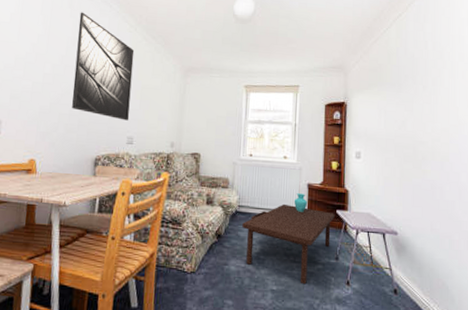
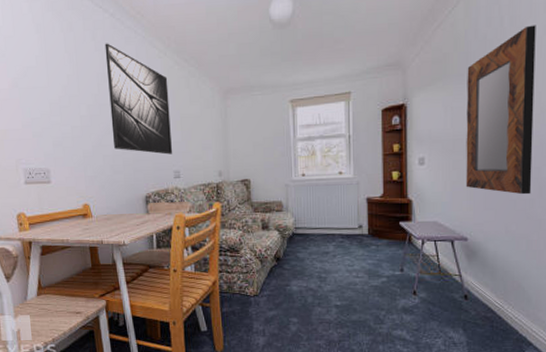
coffee table: present [242,193,335,285] -> none [301,209,398,298]
home mirror: none [396,51,453,197] -> present [466,25,536,195]

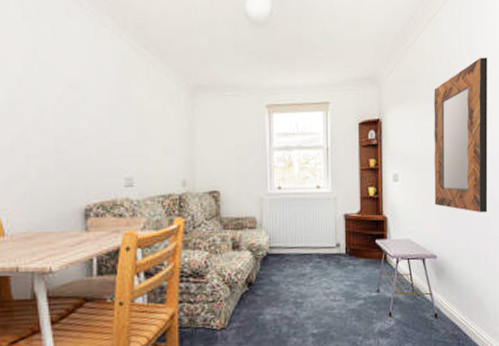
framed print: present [104,43,173,155] -> none [37,12,125,157]

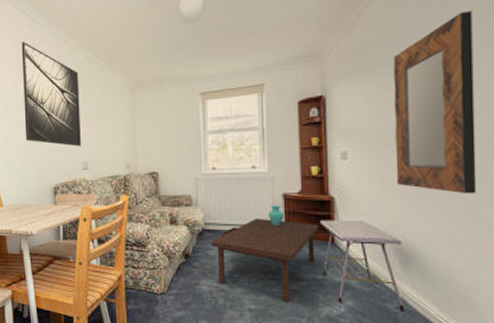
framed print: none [37,12,125,157] -> present [21,41,82,147]
coffee table: none [275,226,374,323] -> present [211,205,319,303]

